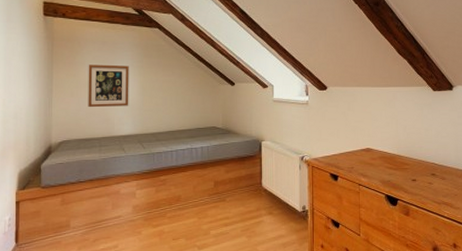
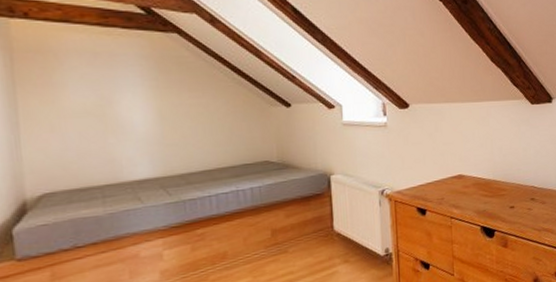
wall art: present [88,64,129,108] -> none [73,84,143,146]

